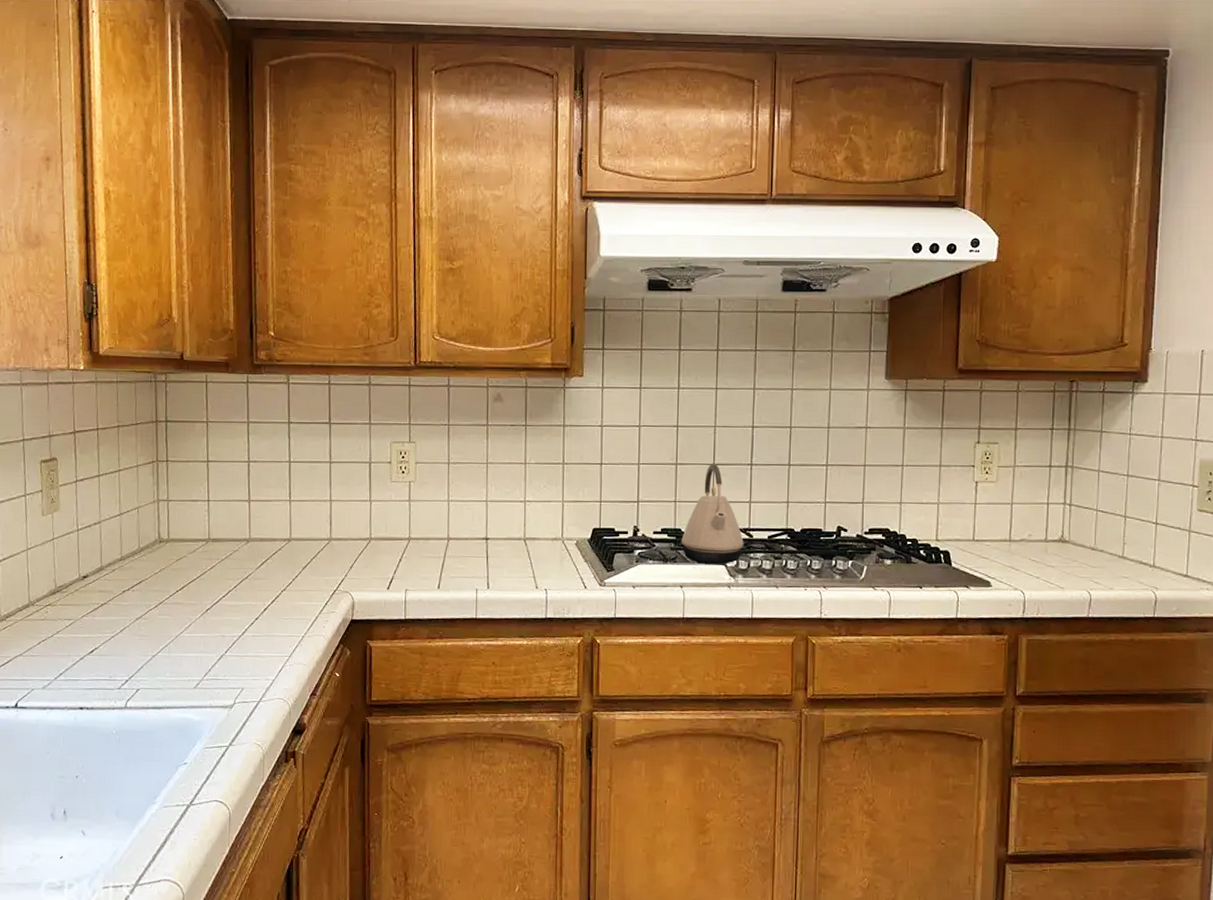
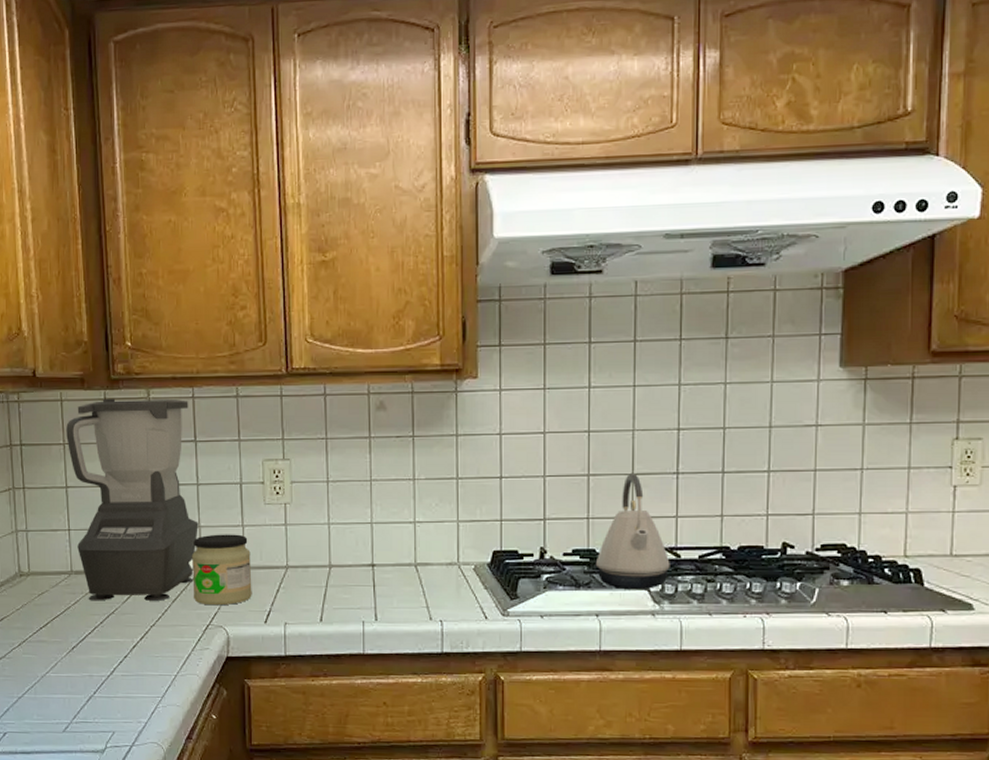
blender: none [210,381,330,568] -> present [66,398,199,601]
jar: none [322,507,377,573] -> present [191,534,252,606]

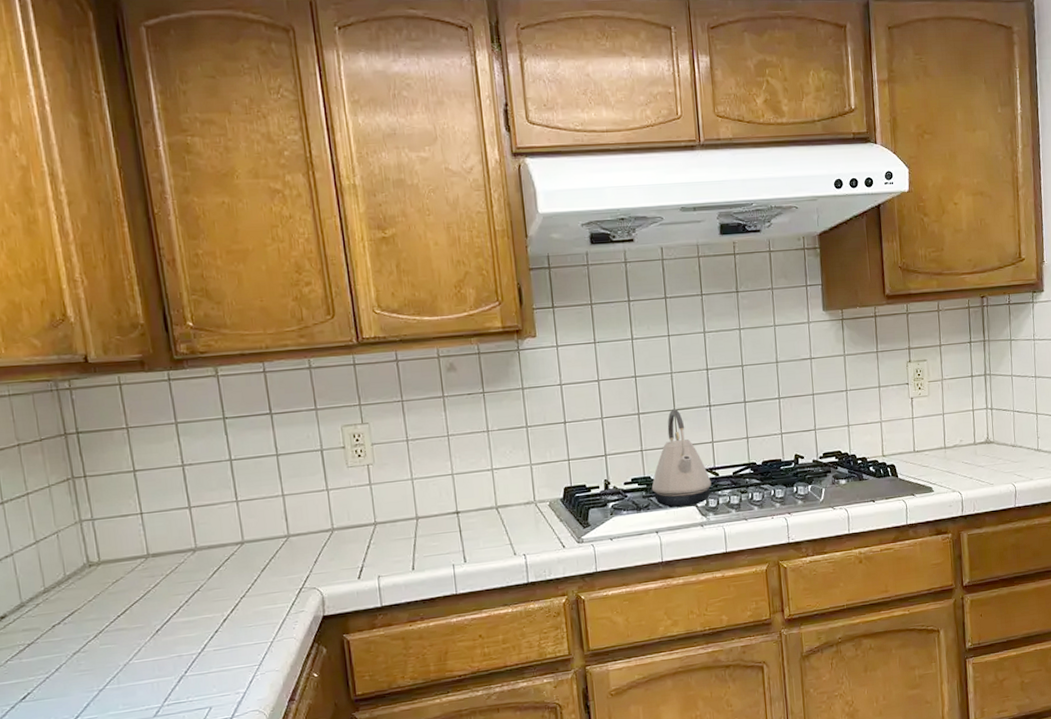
blender: present [66,398,199,601] -> none [128,375,282,582]
jar: present [191,534,252,606] -> none [277,498,343,570]

